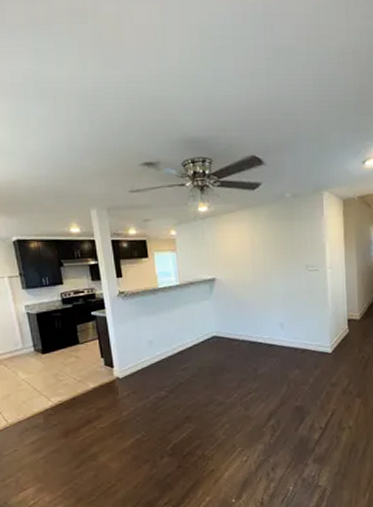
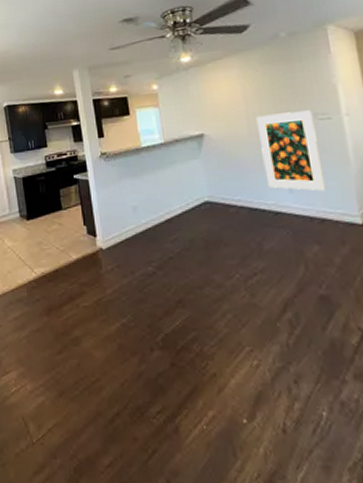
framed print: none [260,263,309,328] -> present [256,110,326,191]

